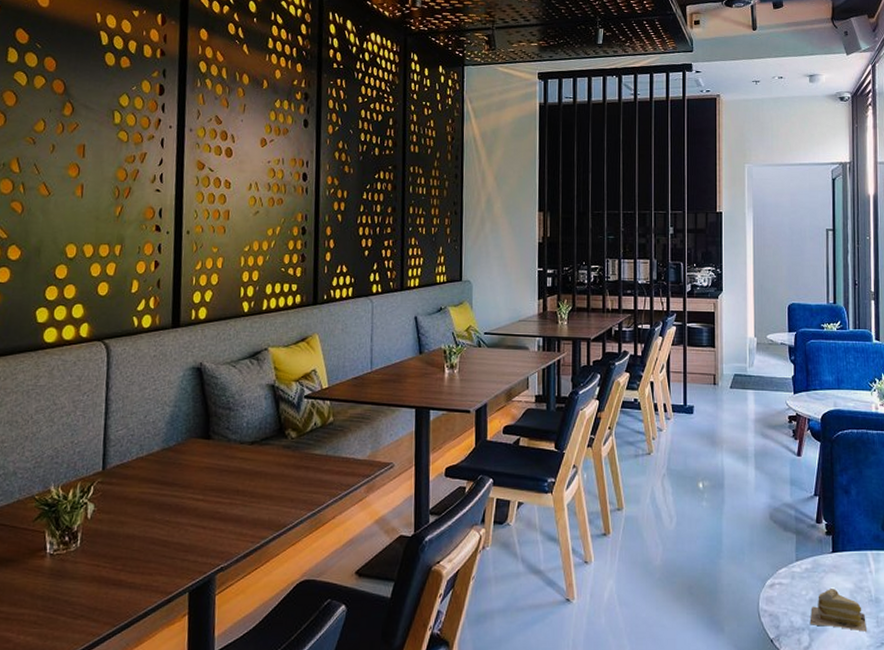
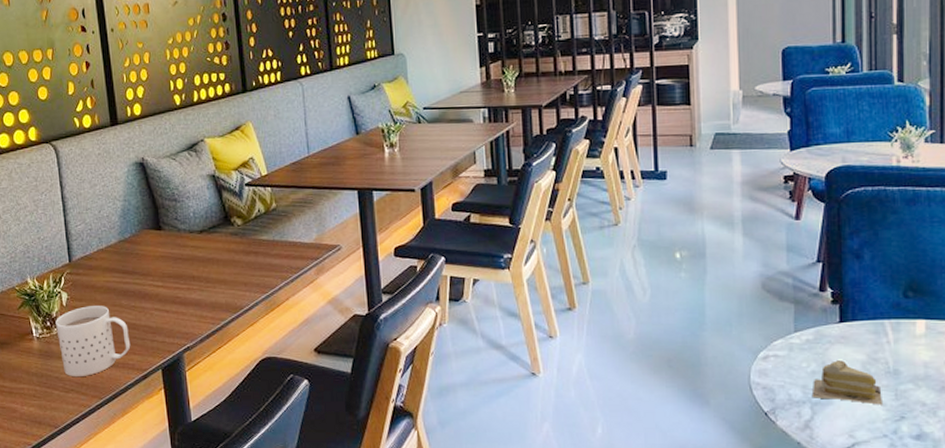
mug: none [74,519,158,600] -> present [56,306,131,376]

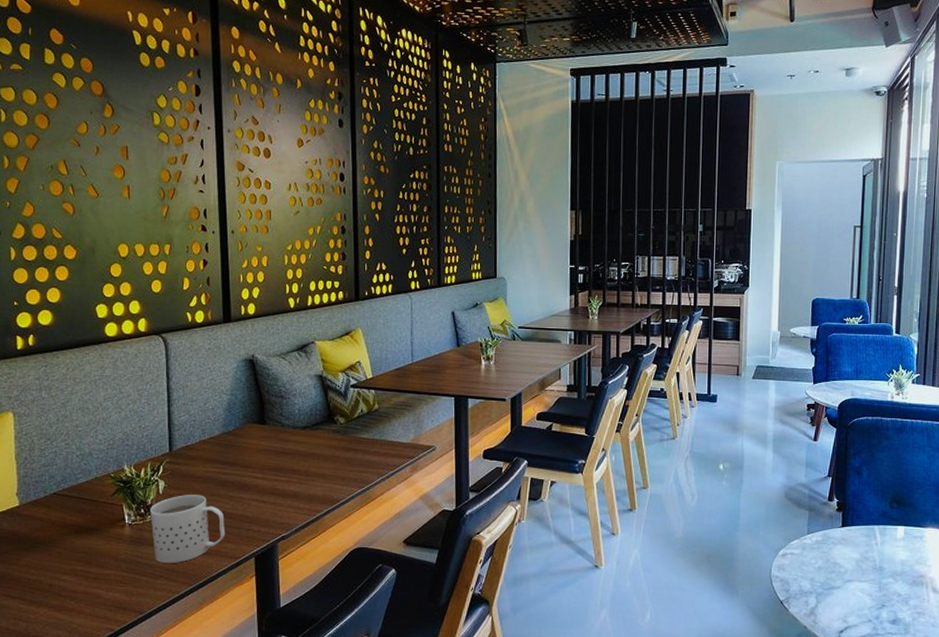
cake slice: present [811,360,882,405] -> none [817,558,869,595]

